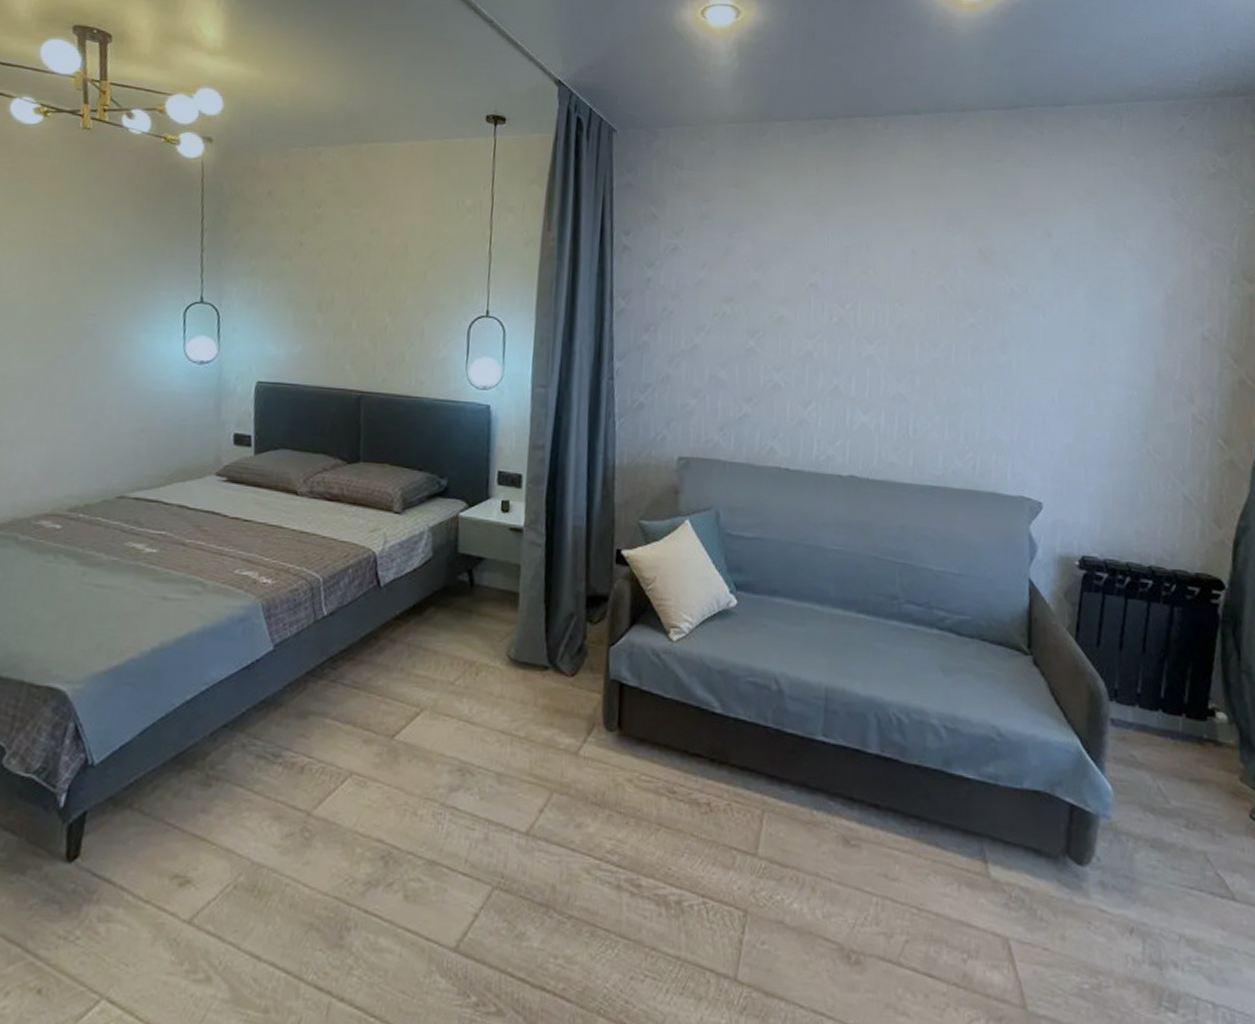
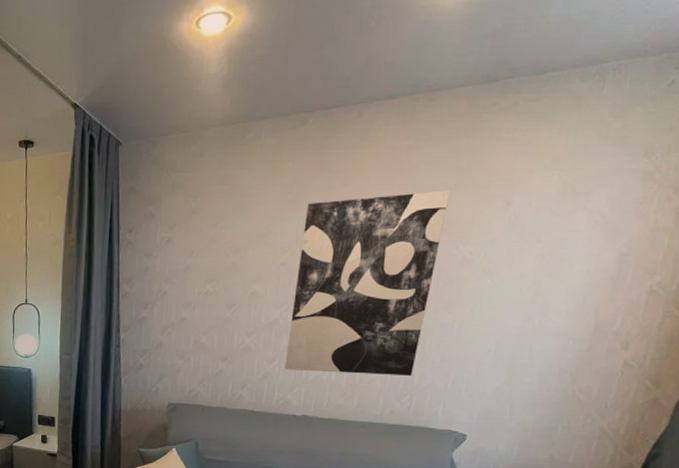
wall art: none [823,215,989,427] -> present [284,190,451,376]

